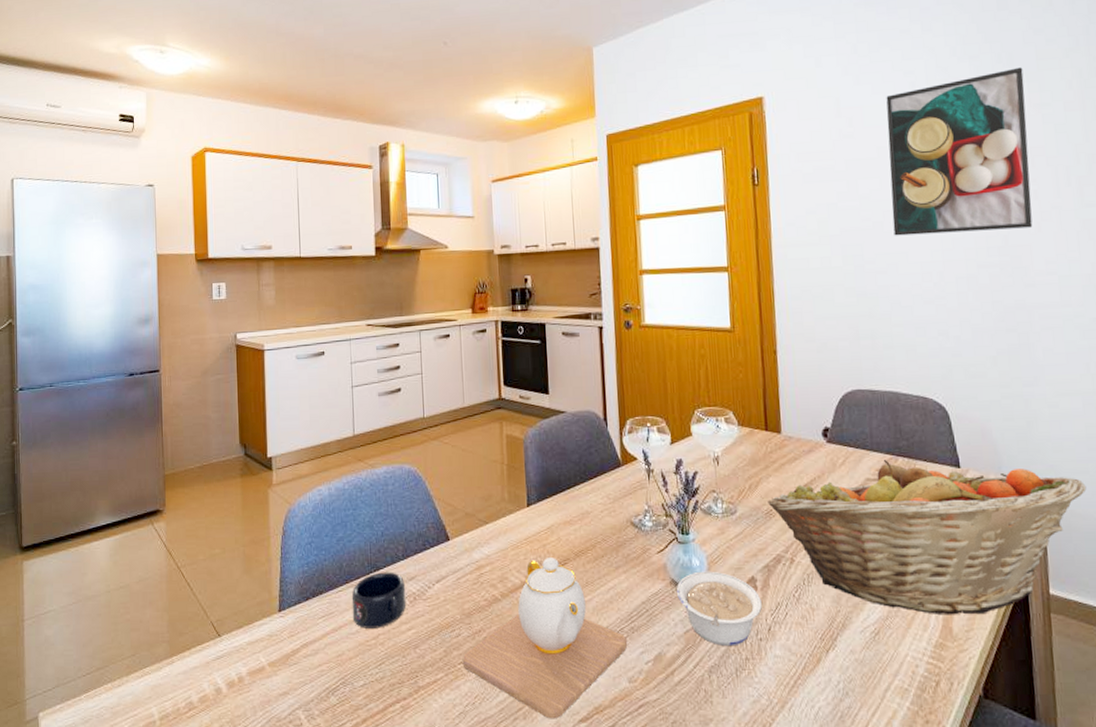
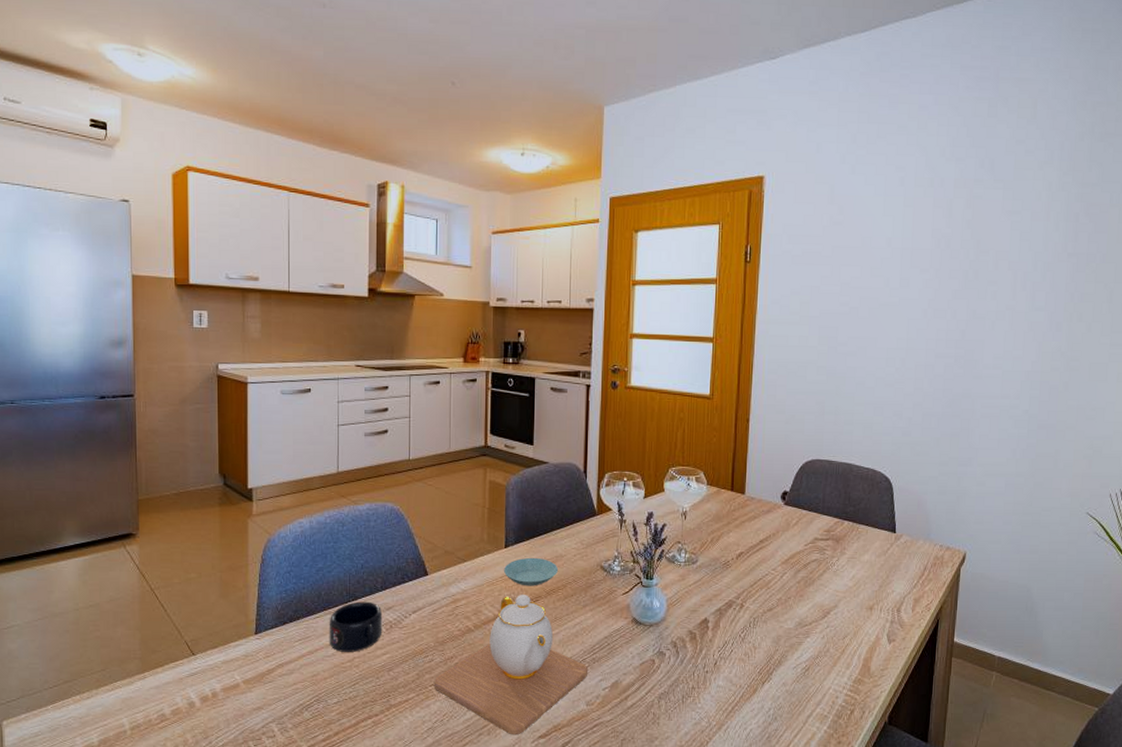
saucer: none [528,515,585,548] -> present [504,557,558,586]
legume: present [676,571,762,647] -> none [636,612,711,677]
fruit basket: present [768,460,1087,615] -> none [726,523,997,657]
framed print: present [886,67,1033,236] -> none [867,174,1001,325]

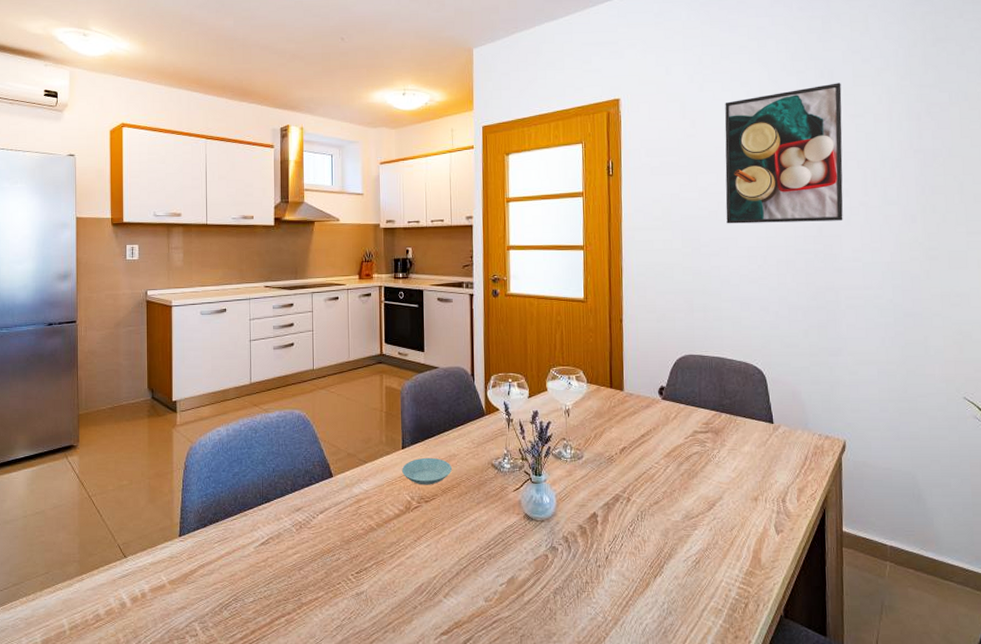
mug: present [329,601,383,652] -> none [244,503,293,552]
teapot: present [435,595,589,735] -> none [342,493,485,632]
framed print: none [867,174,1001,325] -> present [724,83,843,224]

